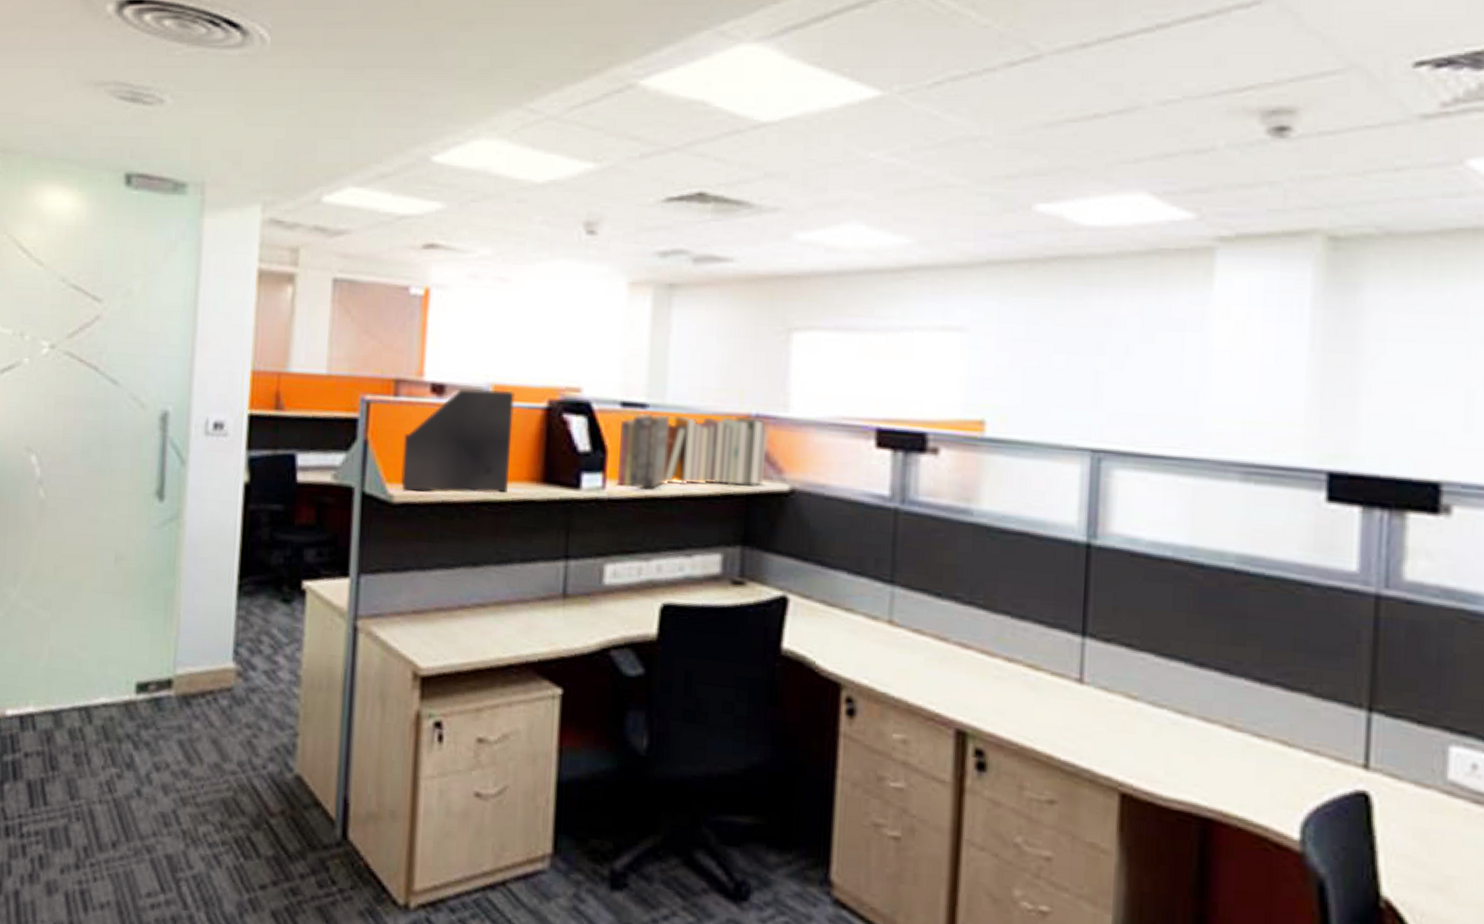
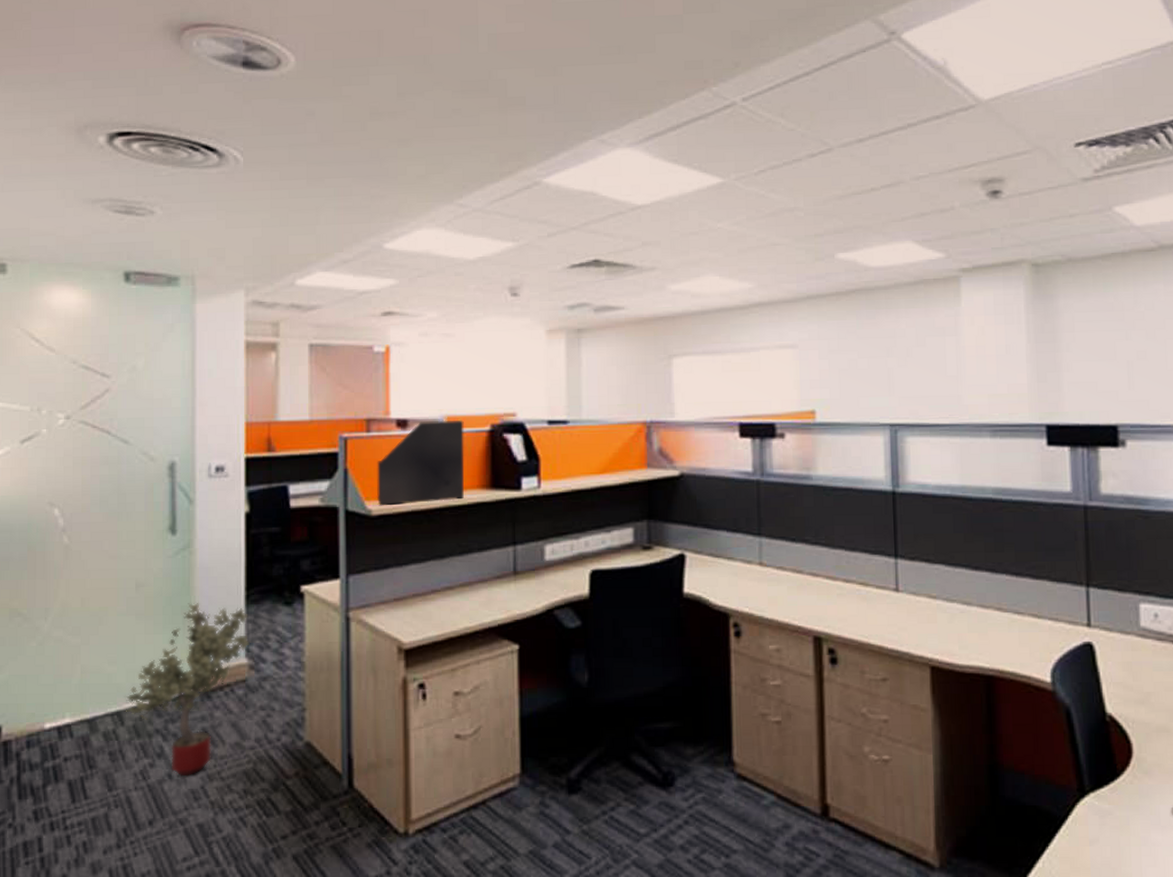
potted tree: none [95,586,240,796] -> present [125,603,250,777]
books: present [616,412,670,490] -> none [548,427,587,485]
books: present [664,416,767,486] -> none [584,424,660,479]

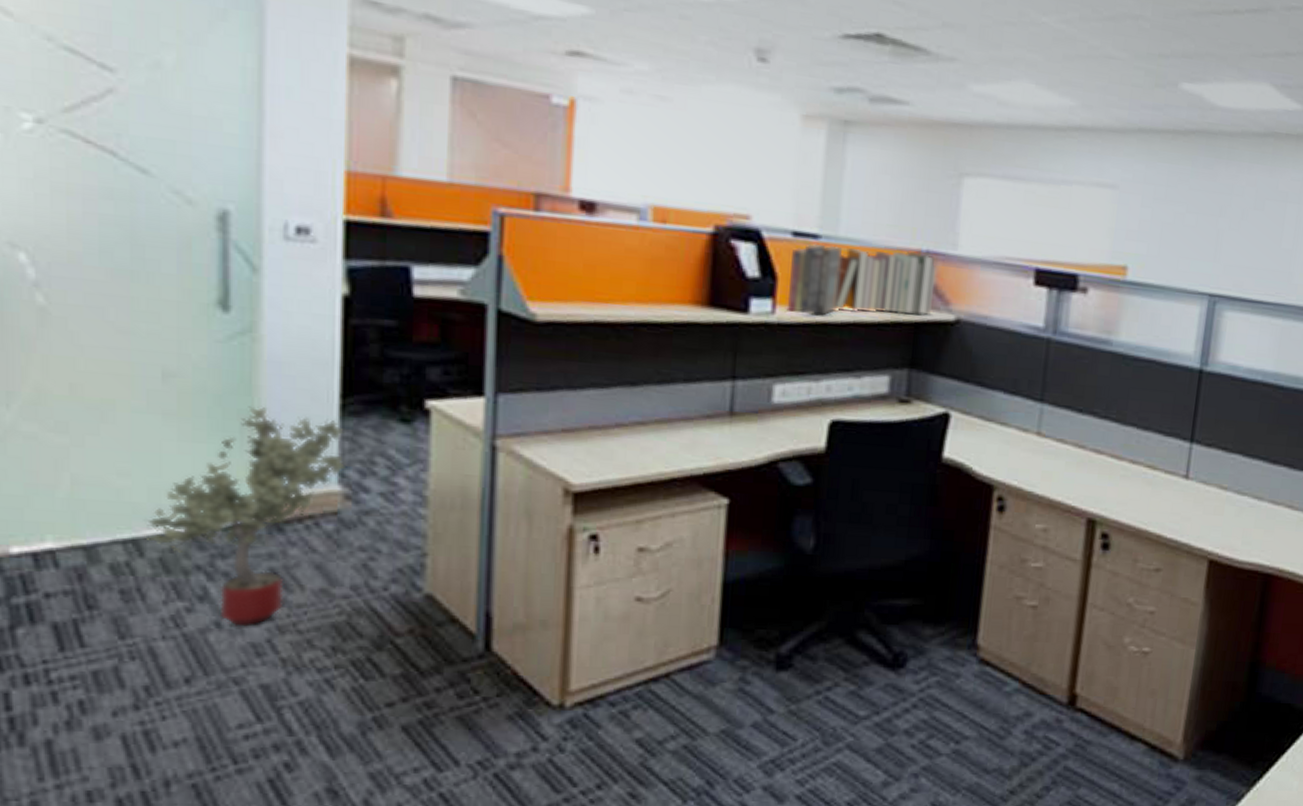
file organizer: present [376,419,465,506] -> none [543,207,677,315]
books: none [548,427,587,485] -> present [786,243,842,316]
books: none [584,424,660,479] -> present [835,248,937,316]

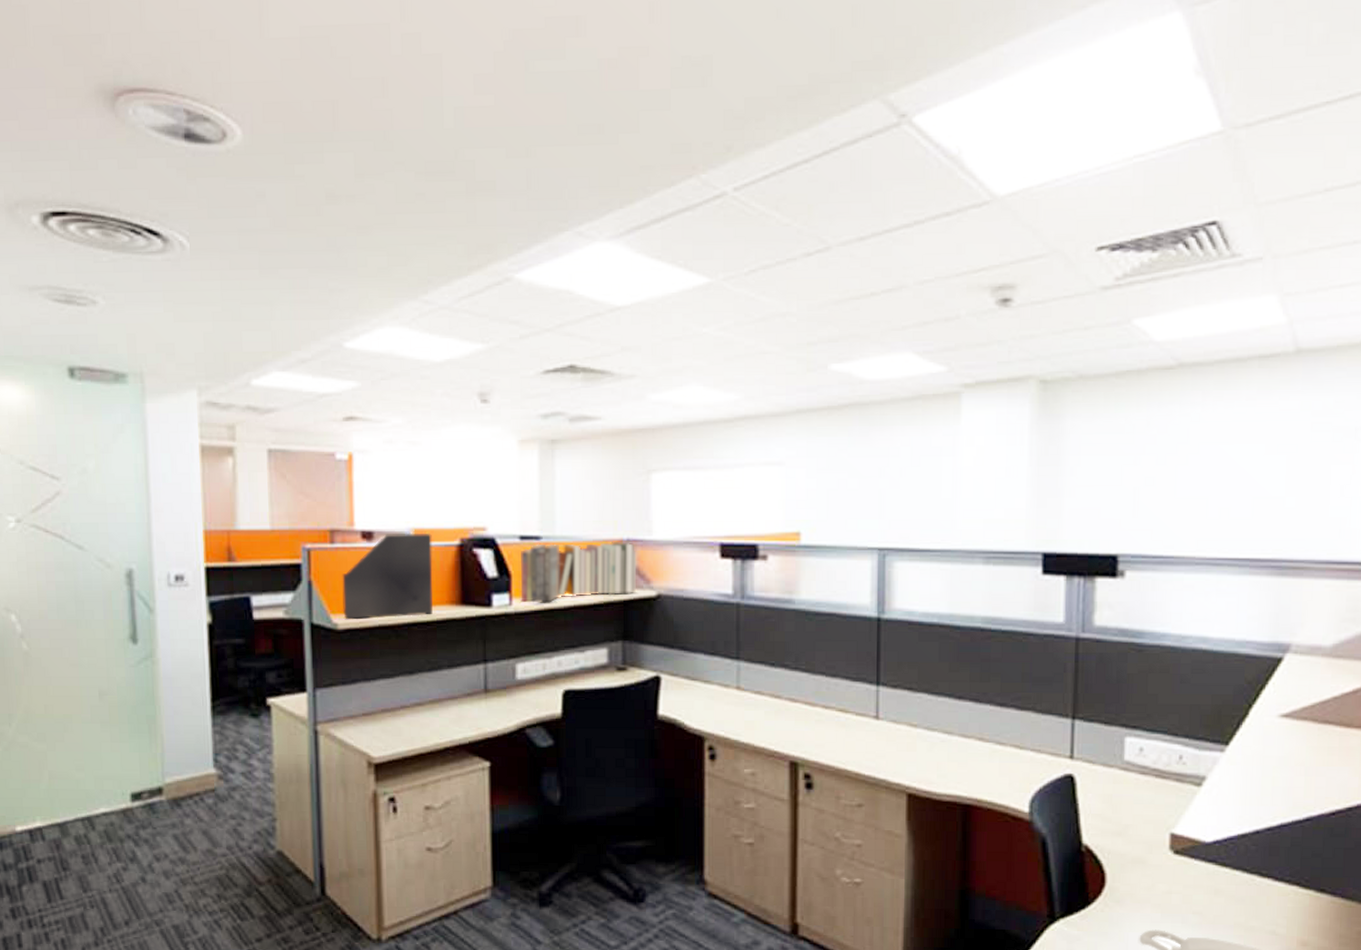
potted tree: present [145,406,345,627] -> none [94,713,218,881]
file organizer: none [543,207,677,315] -> present [342,532,433,620]

